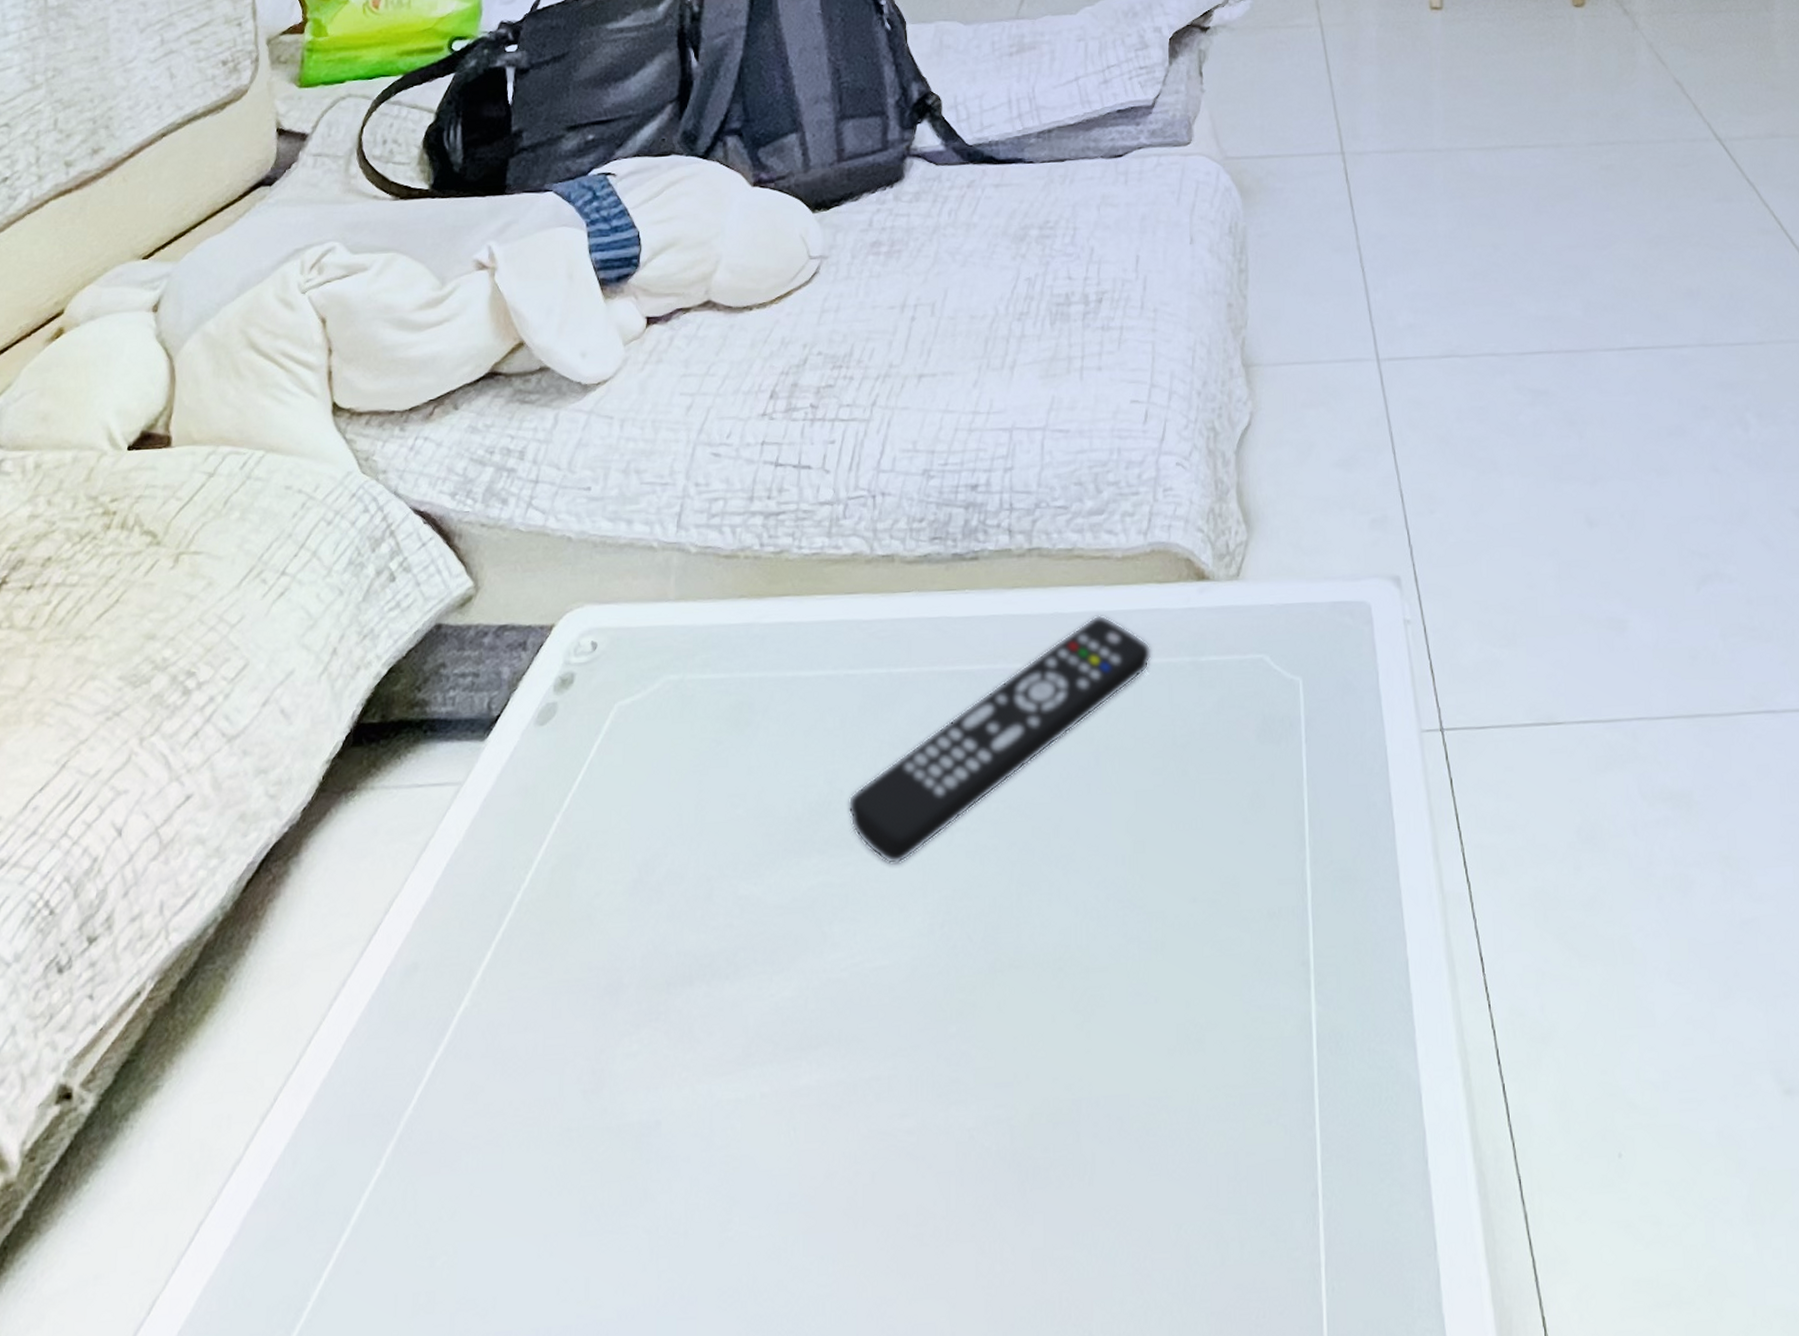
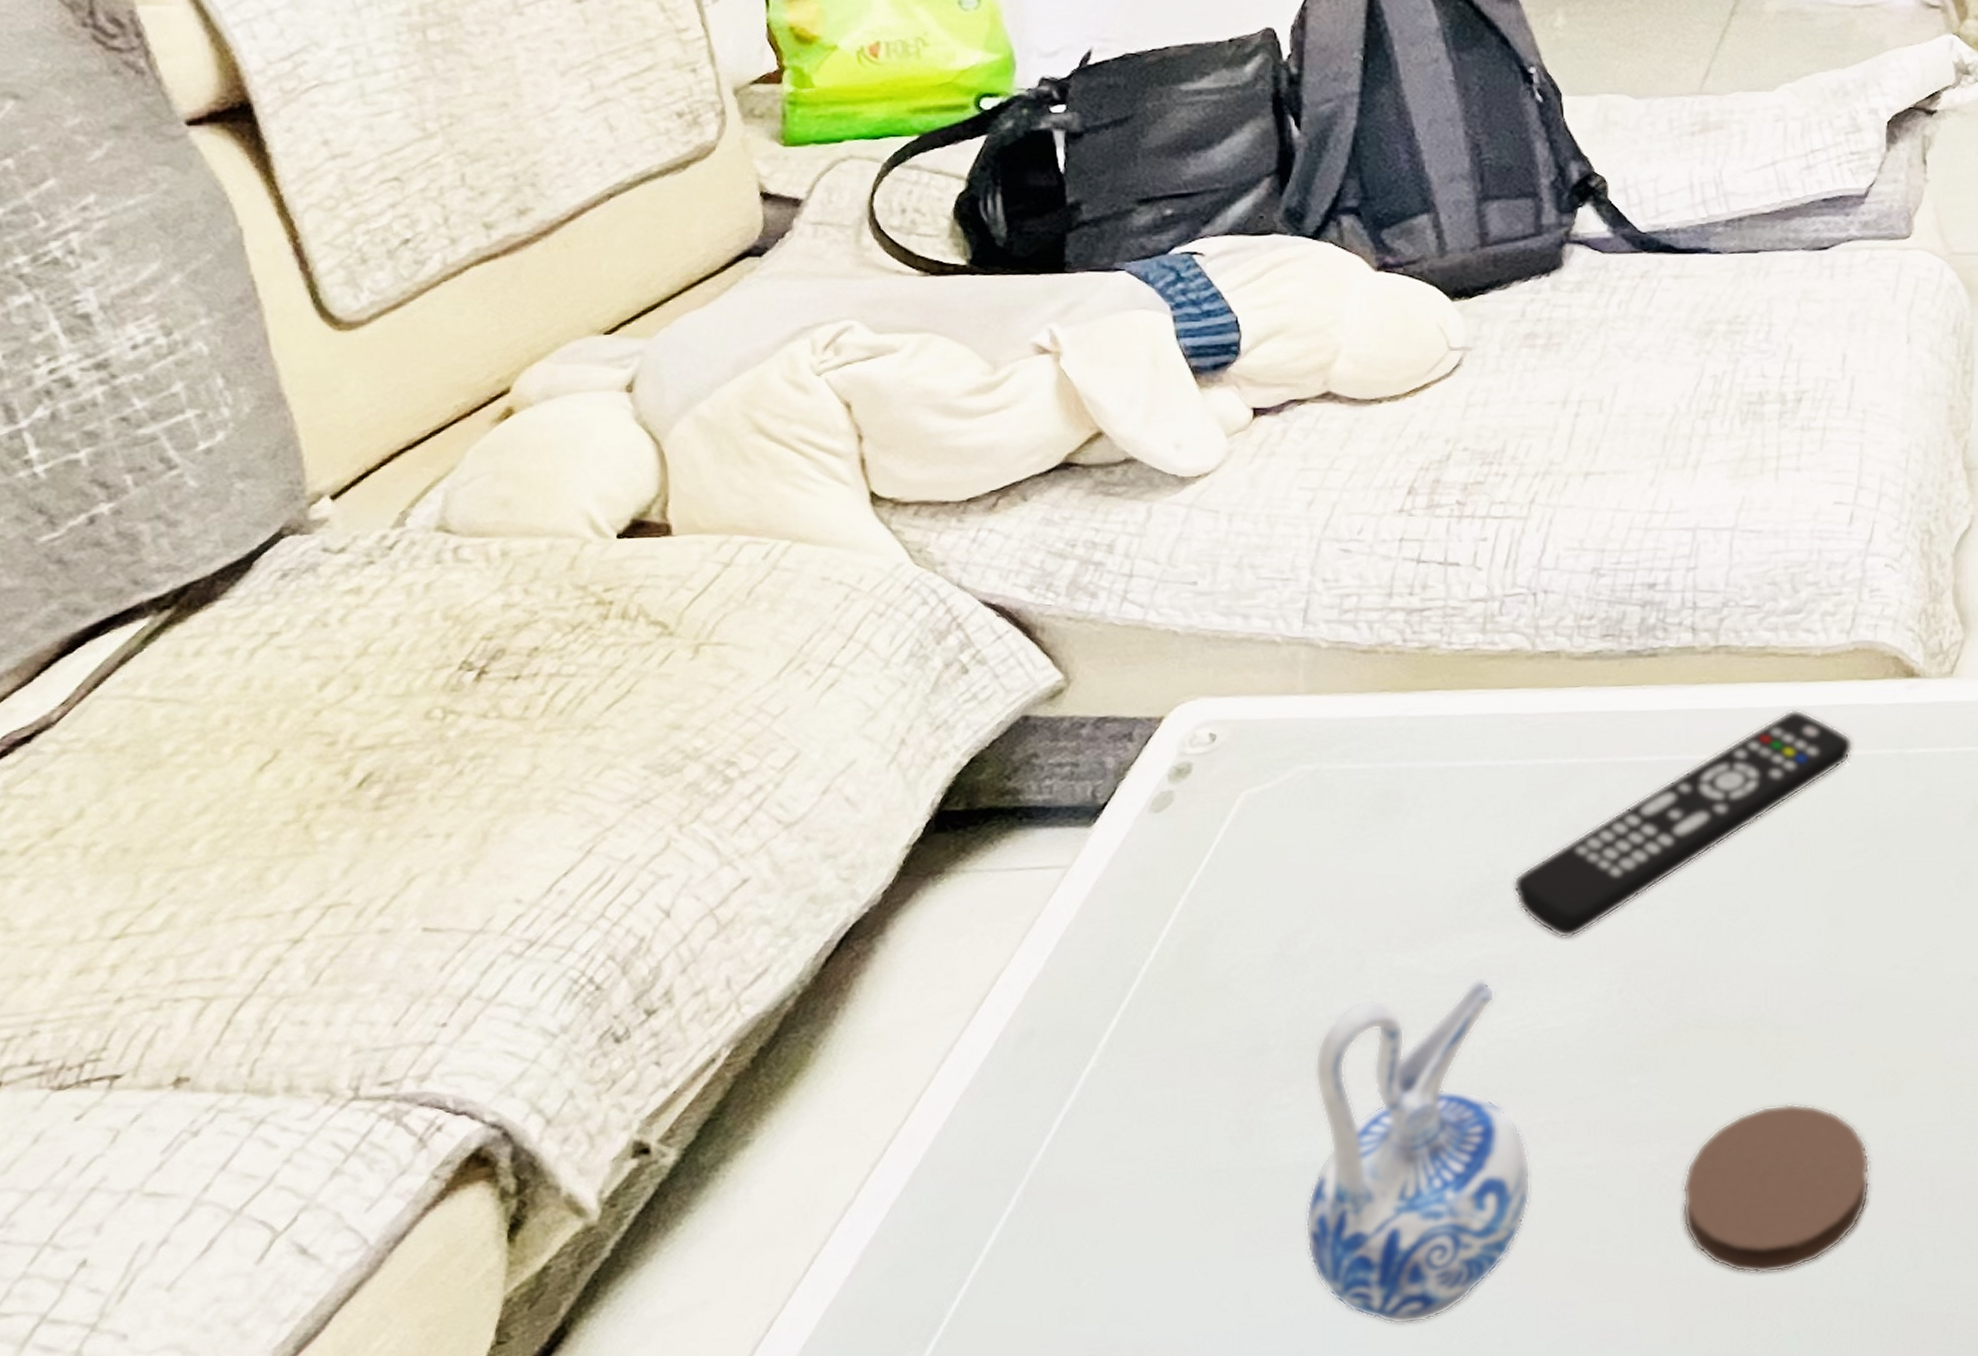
ceramic pitcher: none [644,909,856,1322] -> present [1305,978,1531,1325]
coaster: none [997,1059,1176,1268] -> present [1682,1103,1870,1274]

